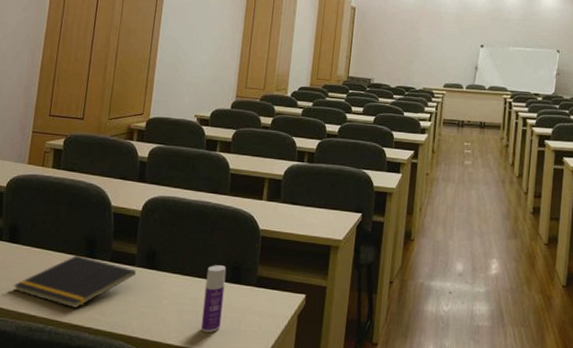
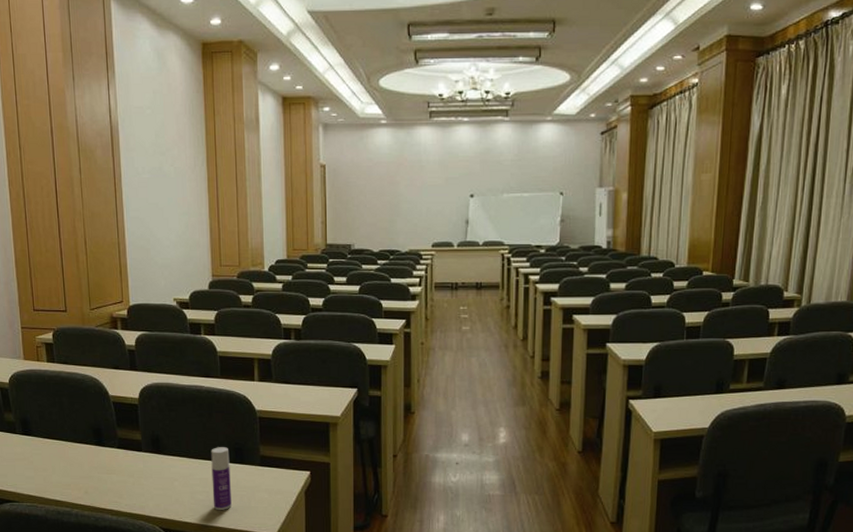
notepad: present [13,255,137,308] -> none [35,443,145,492]

